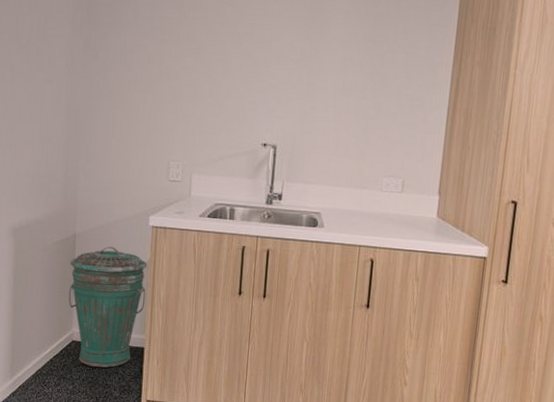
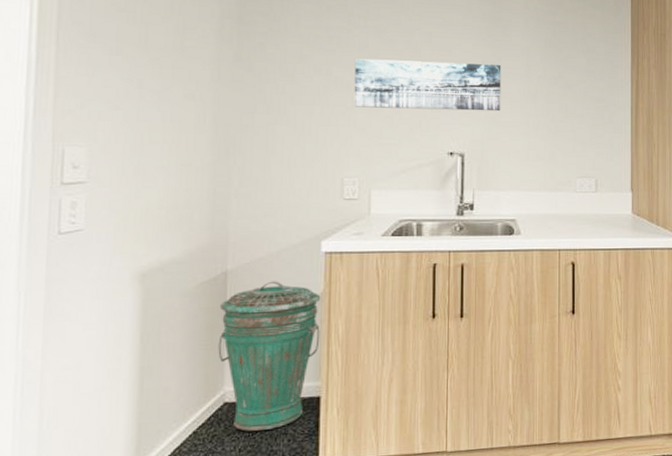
wall art: none [181,49,318,106] -> present [354,58,501,112]

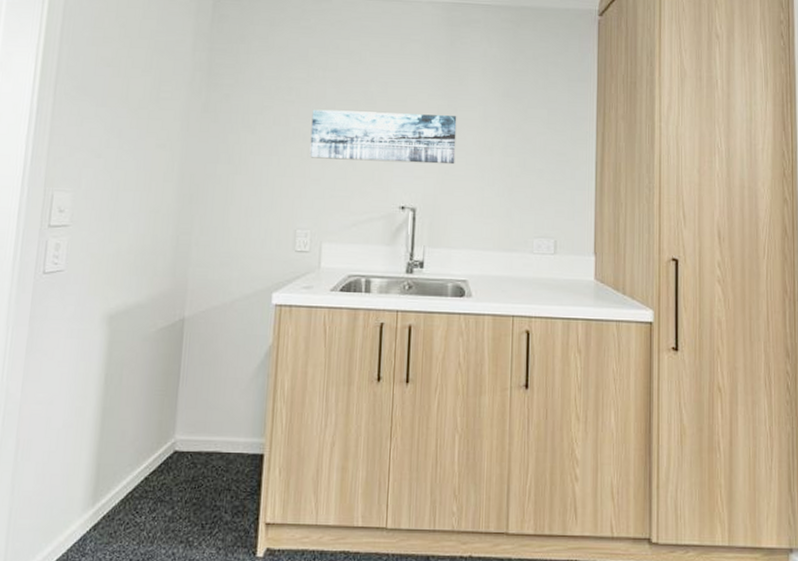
trash can: present [218,281,321,432] -> none [171,331,269,484]

